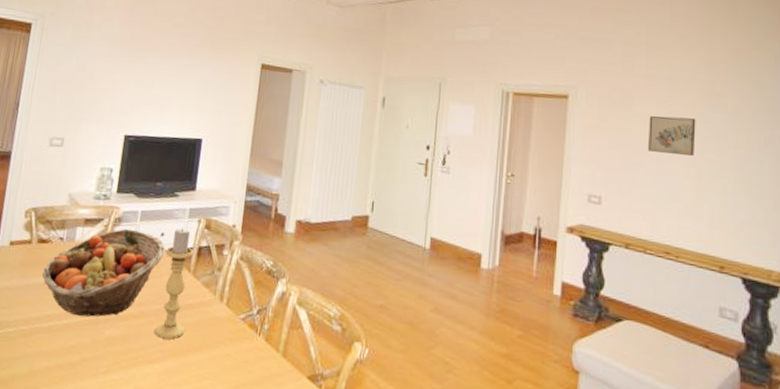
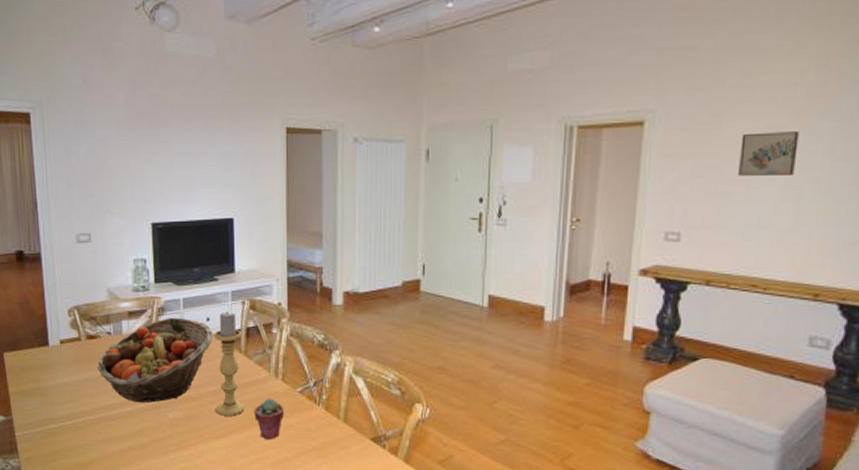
potted succulent: none [193,322,224,370] -> present [254,398,284,440]

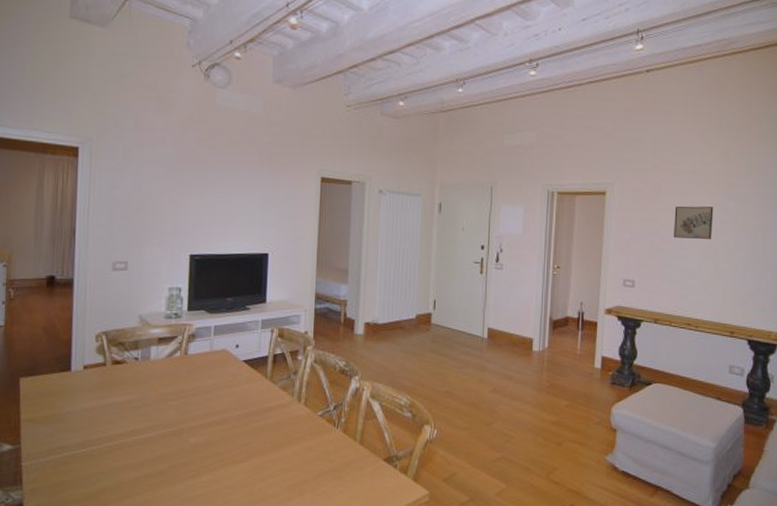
fruit basket: present [97,317,214,403] -> none [120,343,242,428]
candle holder: present [214,311,244,416] -> none [238,338,269,440]
potted succulent: present [254,398,284,440] -> none [275,422,304,463]

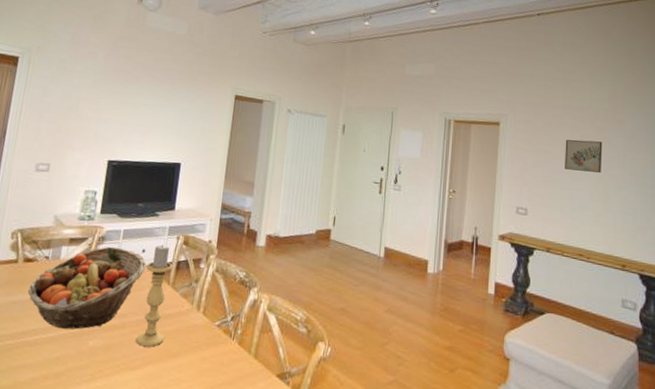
fruit basket: none [120,343,242,428] -> present [27,246,147,330]
candle holder: none [238,338,269,440] -> present [136,244,173,347]

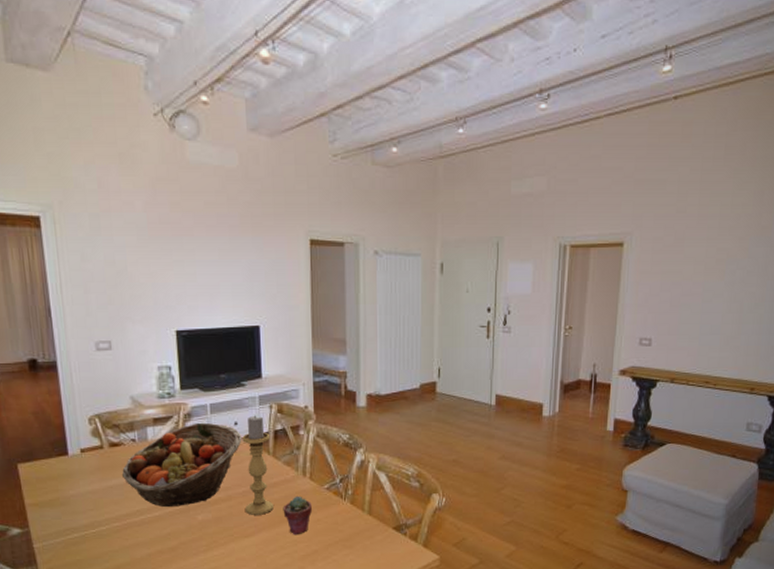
potted succulent: none [172,330,201,373] -> present [283,495,312,535]
wall art: present [565,139,603,173] -> none [696,255,741,291]

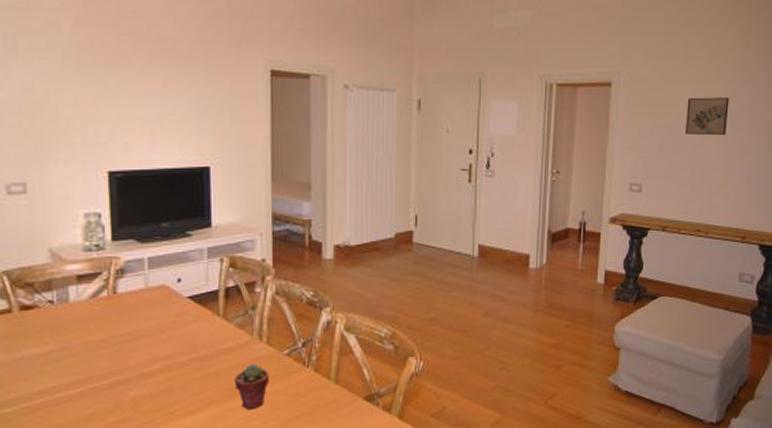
fruit basket: present [121,422,242,507] -> none [34,279,186,381]
candle holder: present [242,415,274,515] -> none [186,270,223,388]
wall art: none [696,255,741,291] -> present [685,97,729,135]

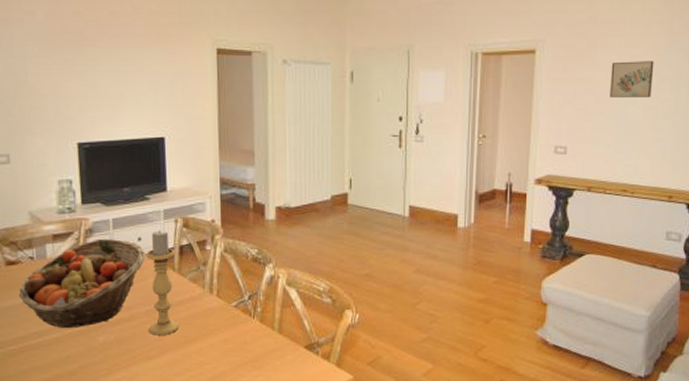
fruit basket: none [34,279,186,381] -> present [18,238,146,328]
candle holder: none [186,270,223,388] -> present [146,230,179,336]
potted succulent: present [234,363,269,411] -> none [188,314,219,356]

